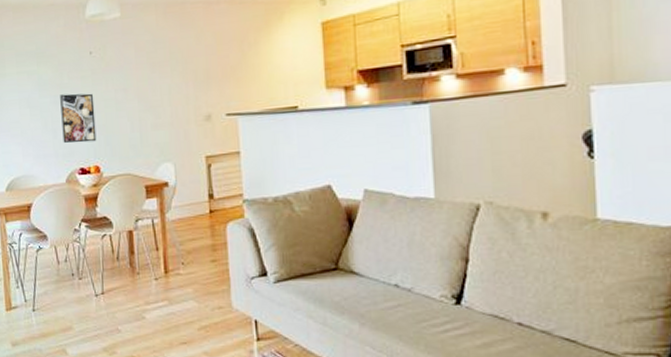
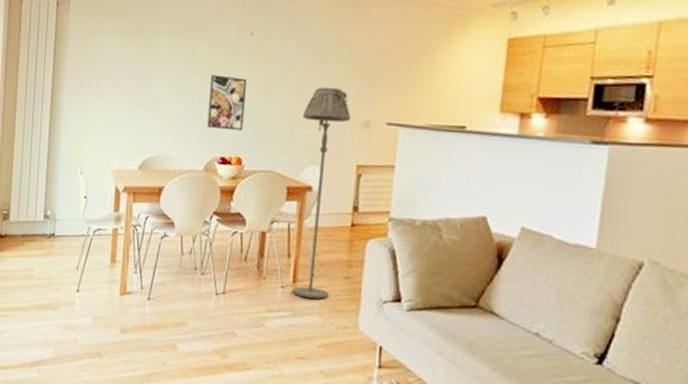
floor lamp: none [148,89,200,285] -> present [292,86,352,299]

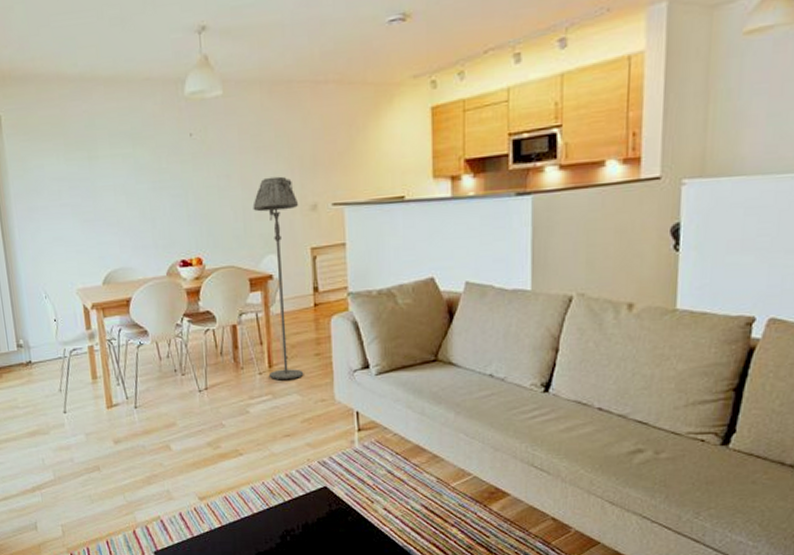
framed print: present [207,75,248,131] -> none [158,179,199,233]

